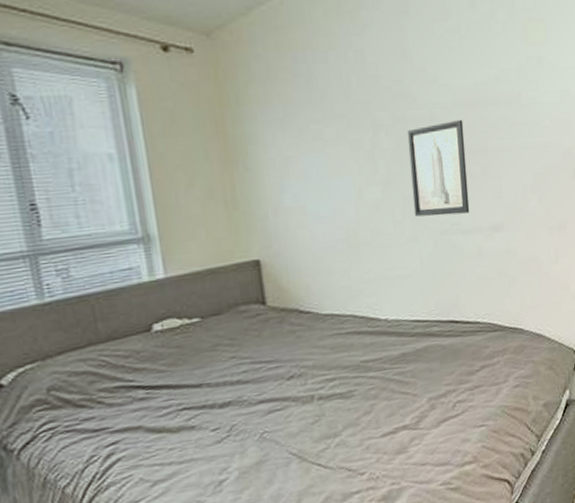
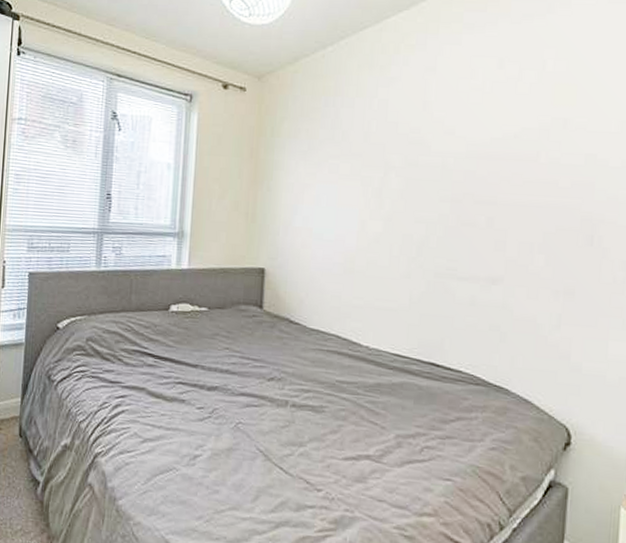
wall art: present [407,119,470,217] -> none [411,170,475,261]

